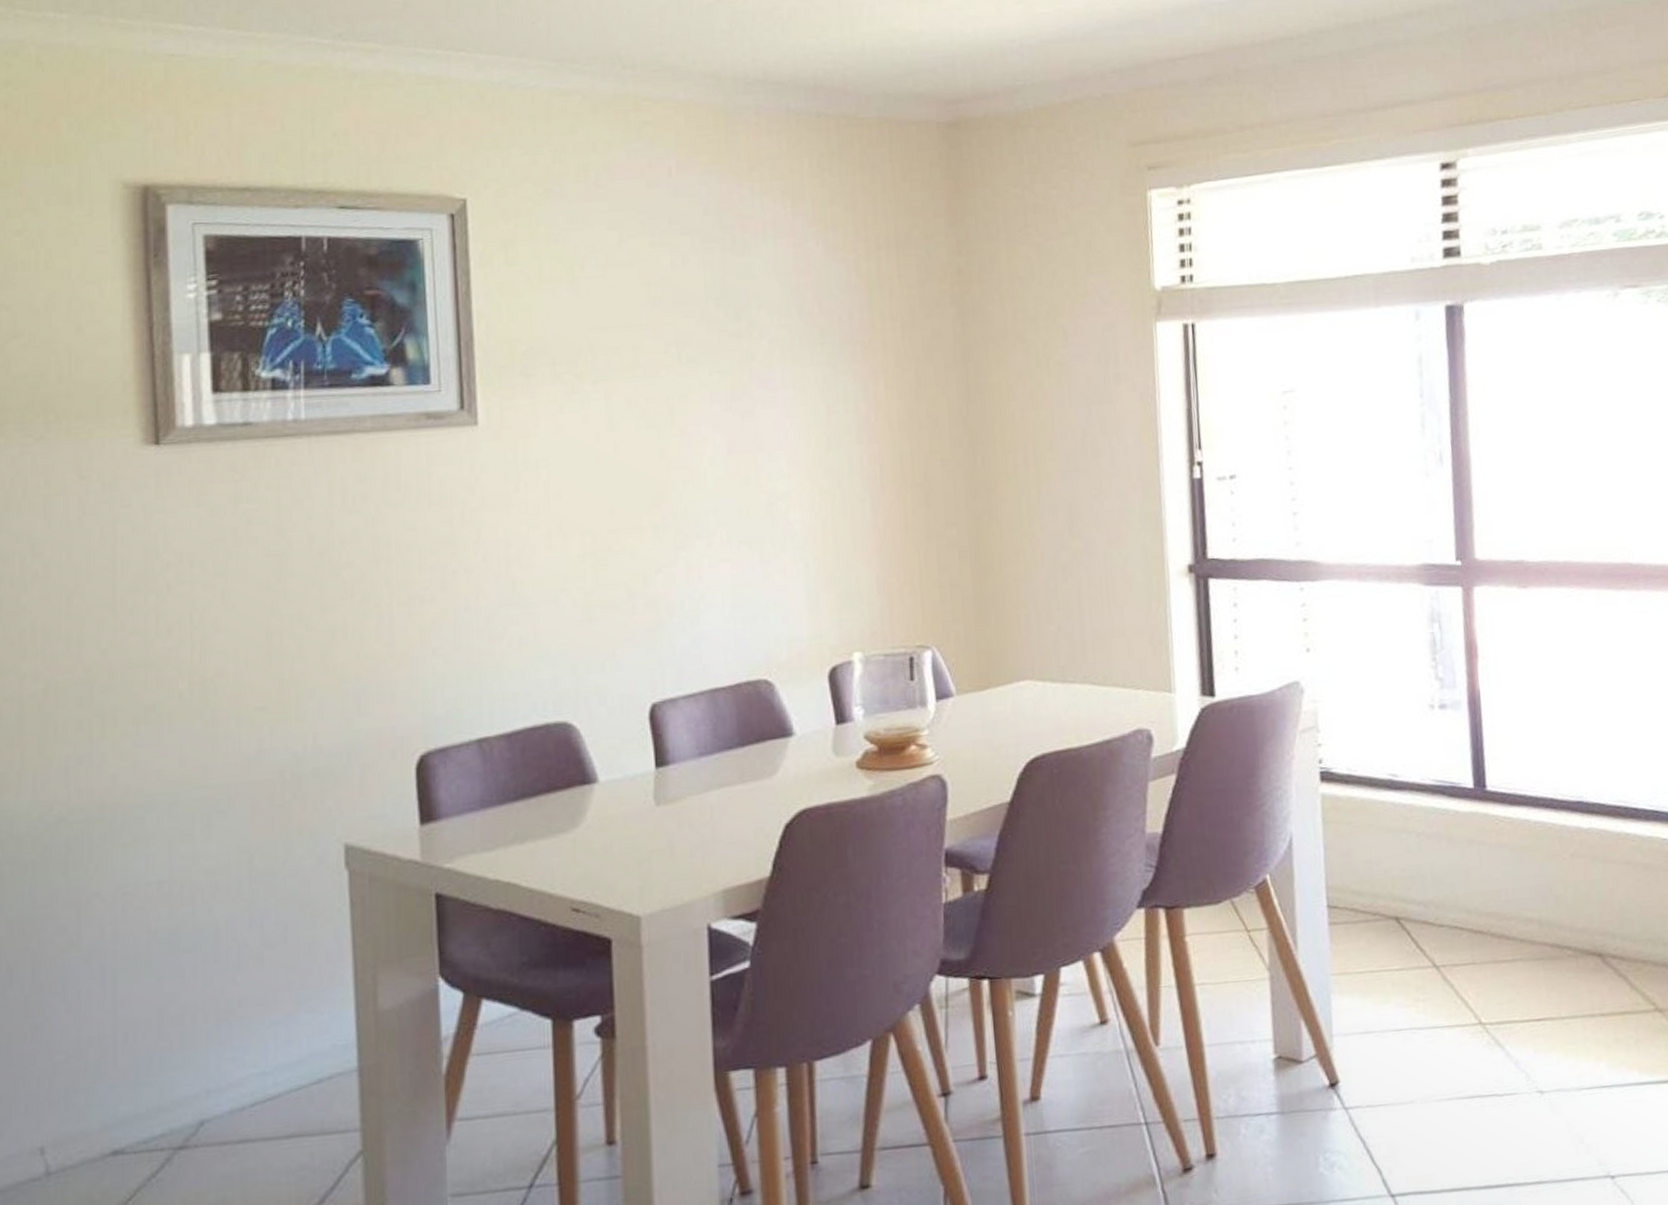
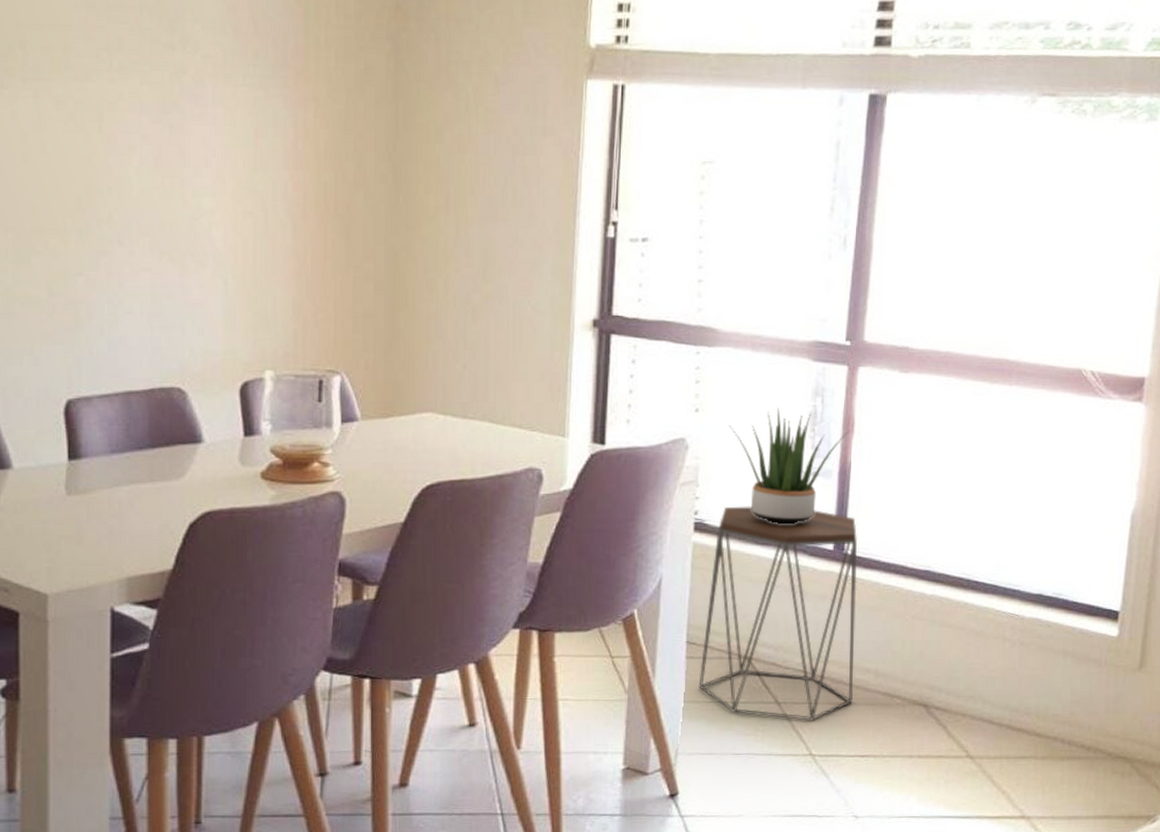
potted plant: none [1343,639,1472,765] -> present [728,408,848,525]
side table: none [1345,746,1518,985] -> present [698,506,858,721]

